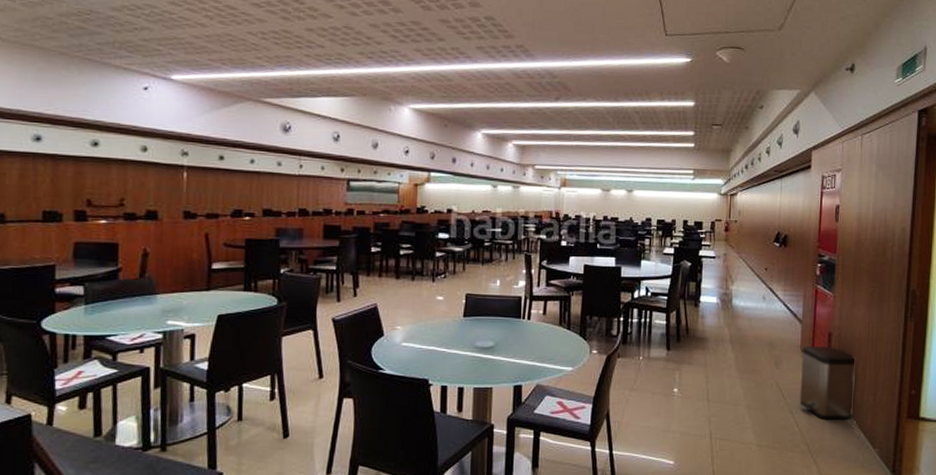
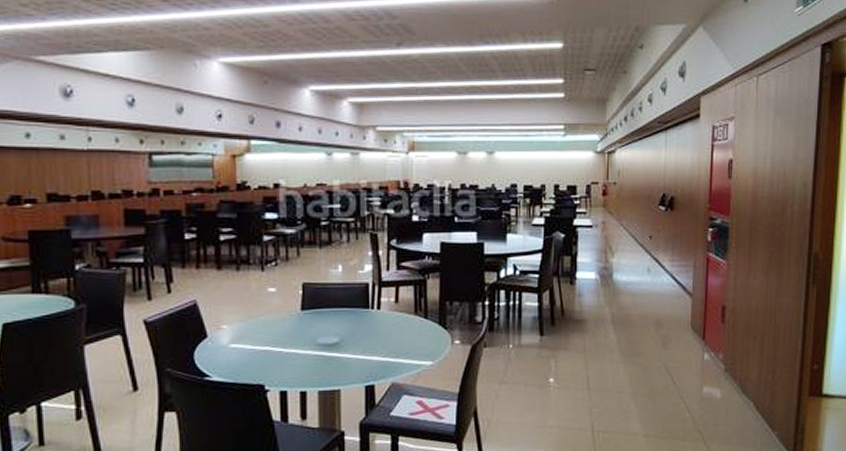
pedal bin: present [798,346,857,420] -> none [689,322,753,403]

